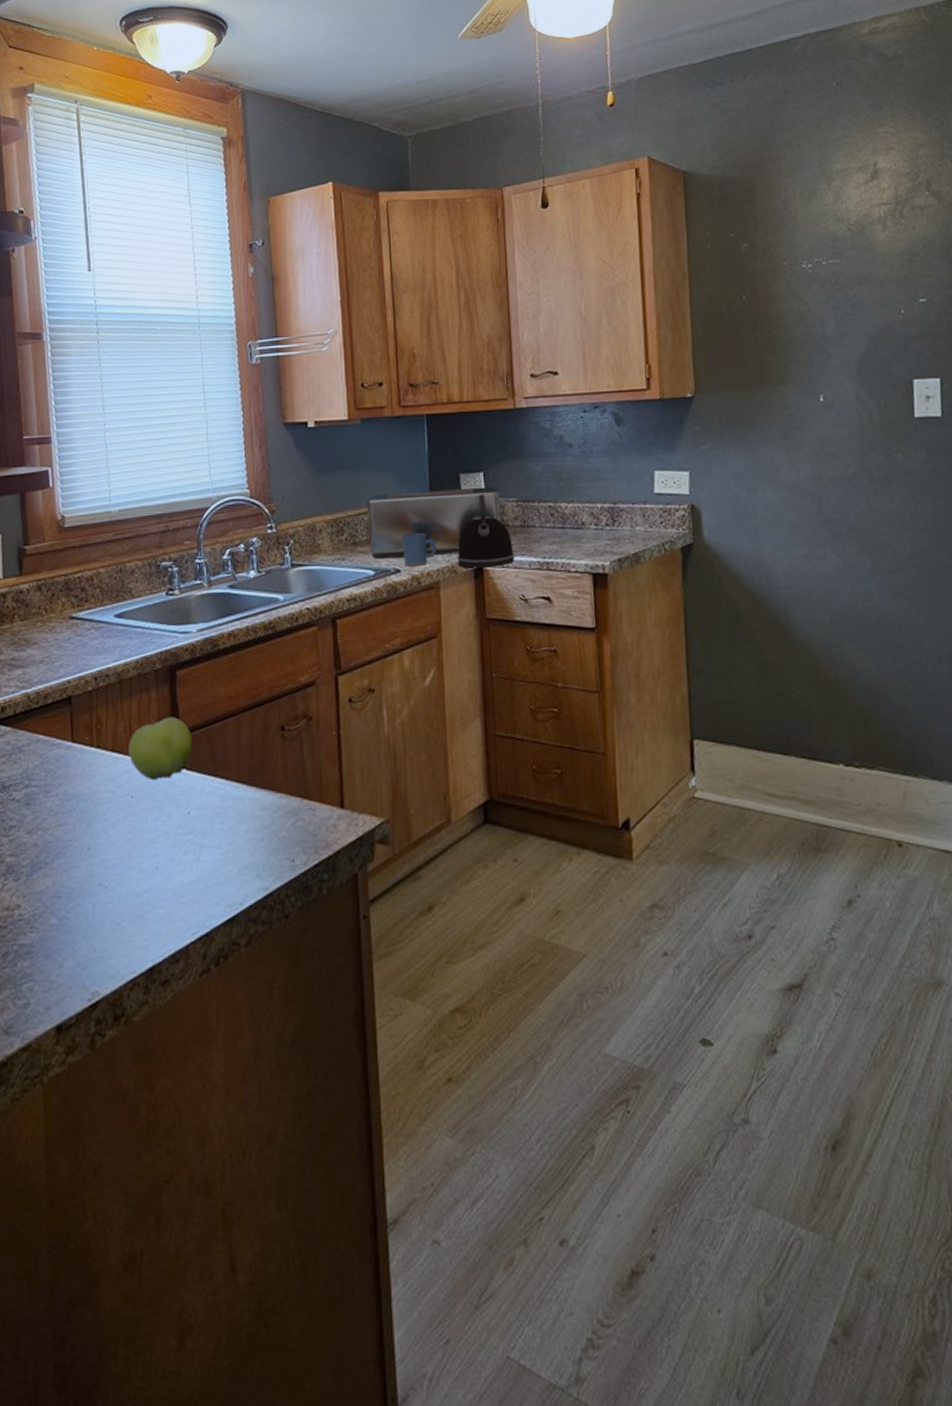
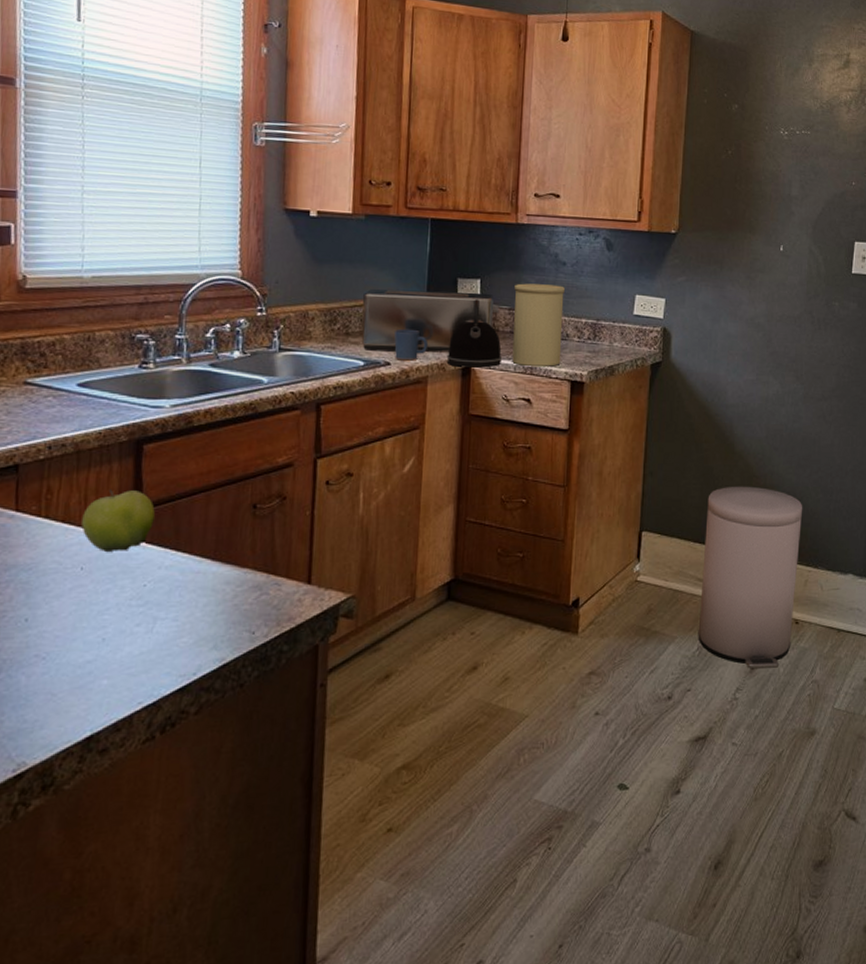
canister: none [520,469,579,561] -> present [512,283,565,367]
pedal bin: none [767,680,896,902] -> present [698,486,803,669]

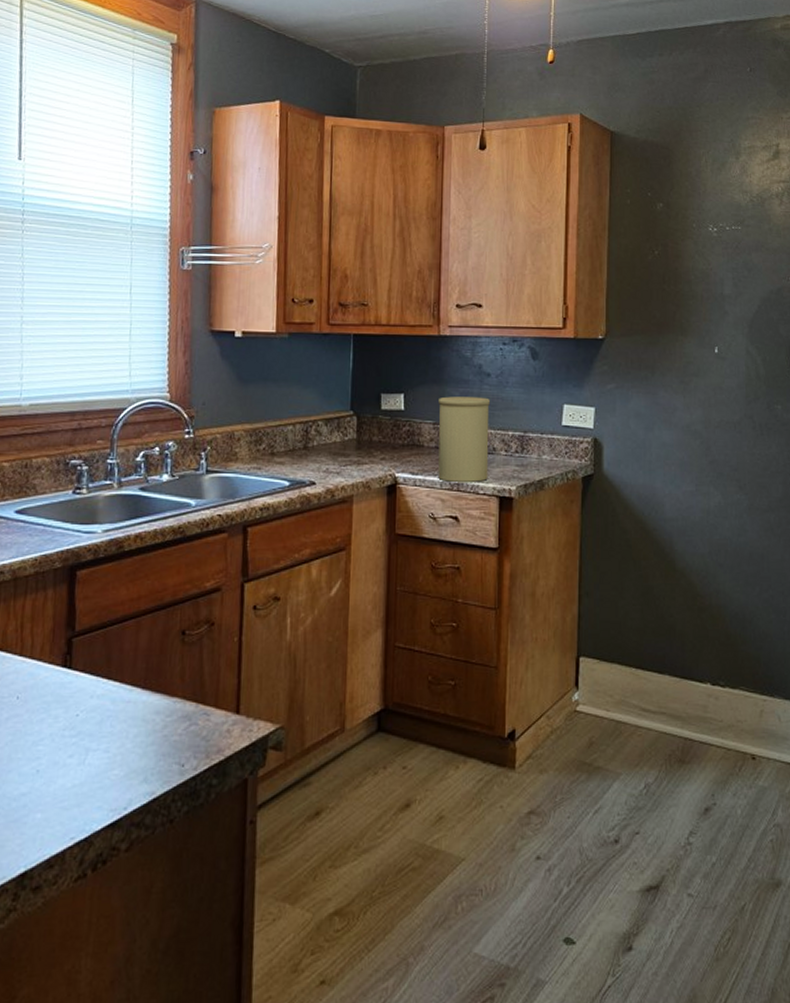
fruit: present [81,489,156,551] -> none [18,616,88,680]
toaster: present [361,289,500,353] -> none [286,407,424,470]
mug: present [394,328,429,361] -> none [319,447,353,480]
kettle: present [447,299,503,368] -> none [372,414,428,485]
pedal bin: present [698,486,803,669] -> none [644,606,754,810]

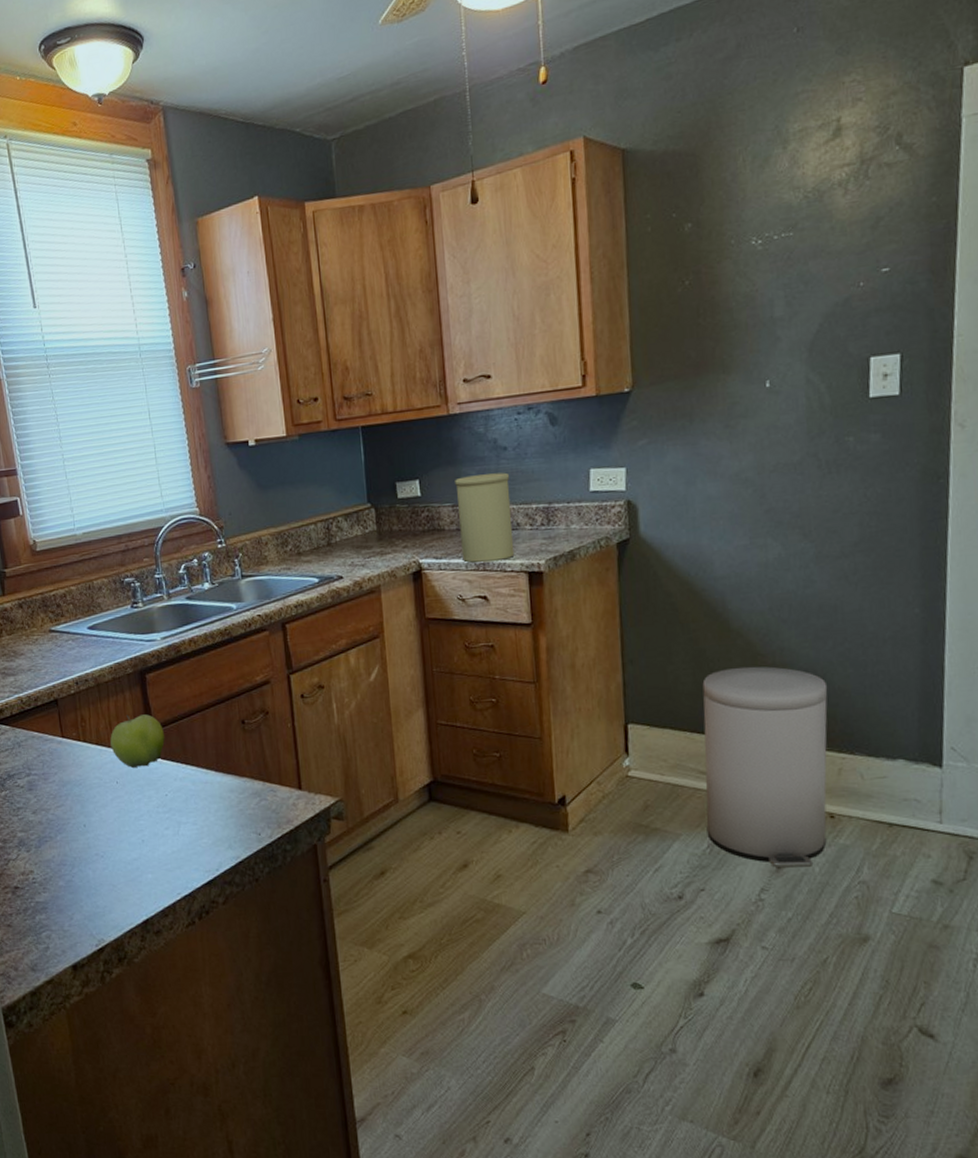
fruit: none [18,616,88,680] -> present [110,714,165,768]
pedal bin: none [644,606,754,810] -> present [702,666,828,868]

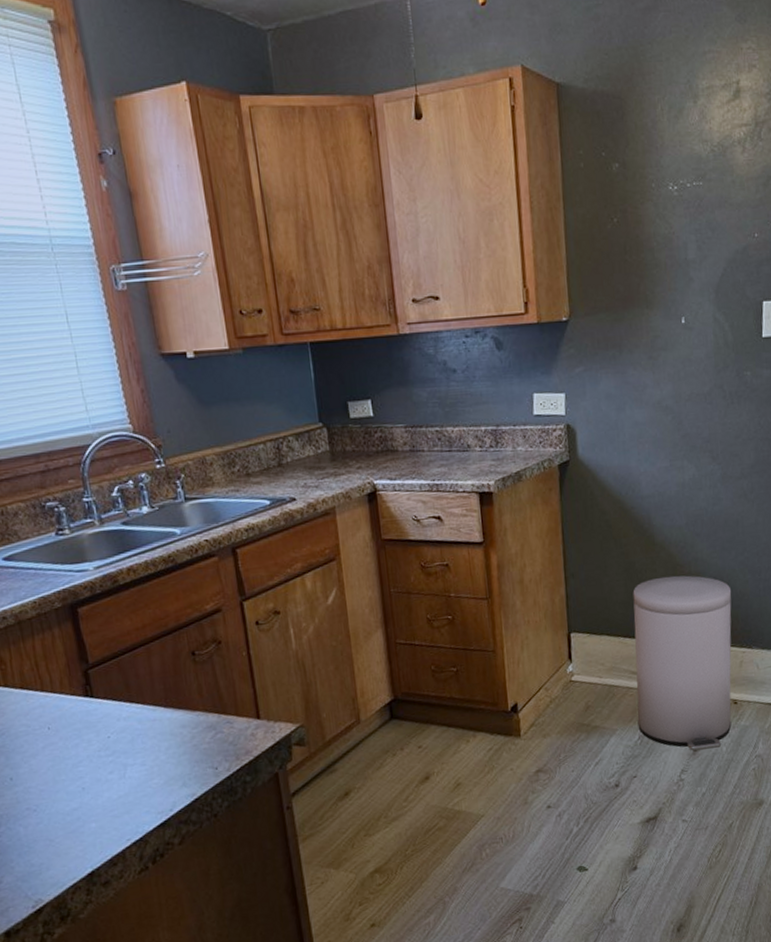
fruit: present [110,714,165,768] -> none [37,651,105,711]
canister: present [455,472,515,563] -> none [407,394,466,483]

